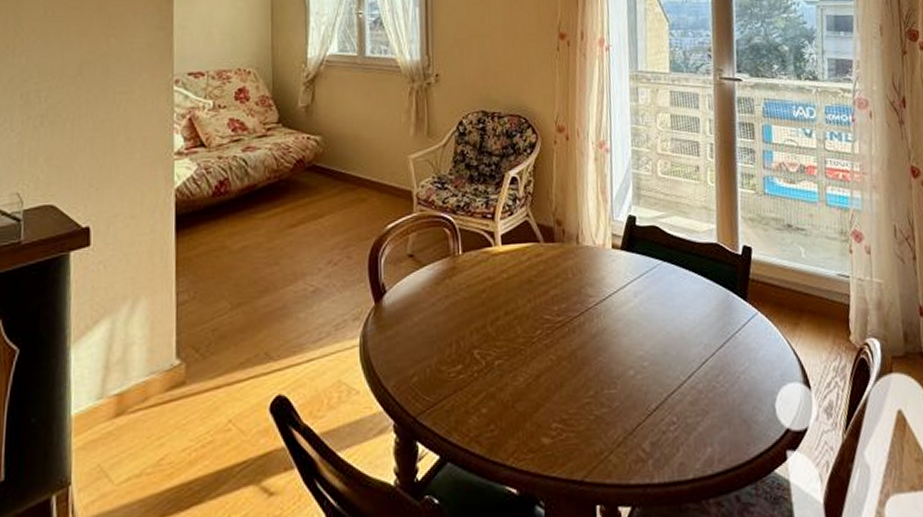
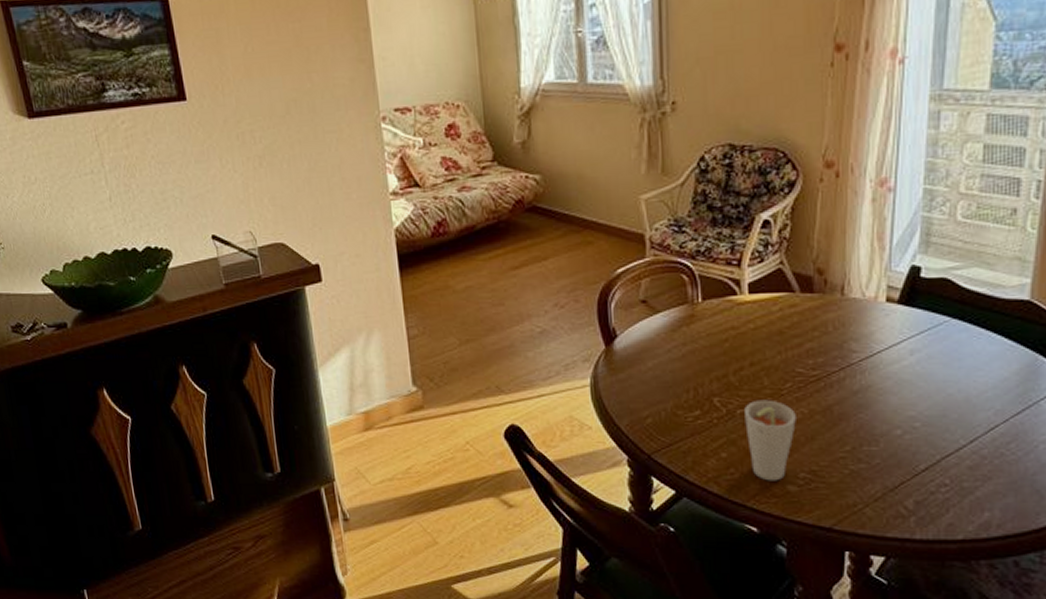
cup: none [501,348,547,435] -> present [744,399,796,481]

